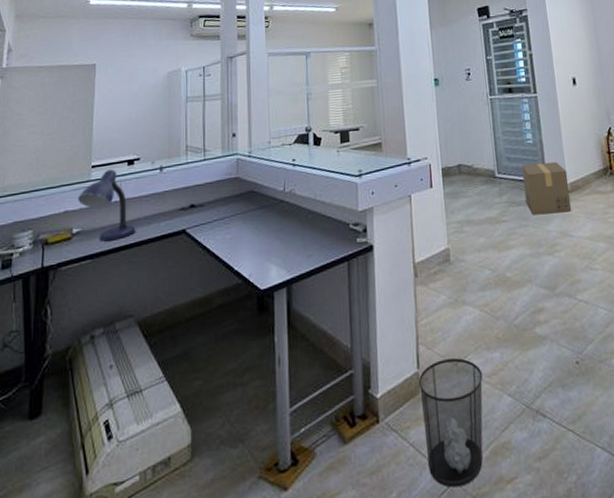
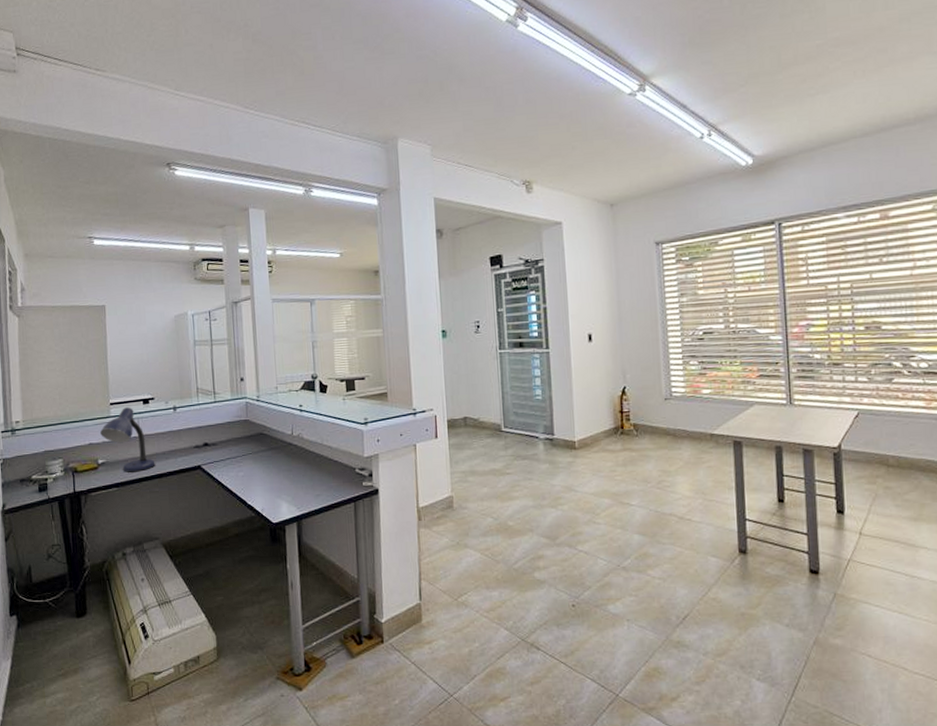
waste bin: present [418,357,483,488] -> none [420,593,482,700]
cardboard box: present [521,161,572,216] -> none [528,418,578,470]

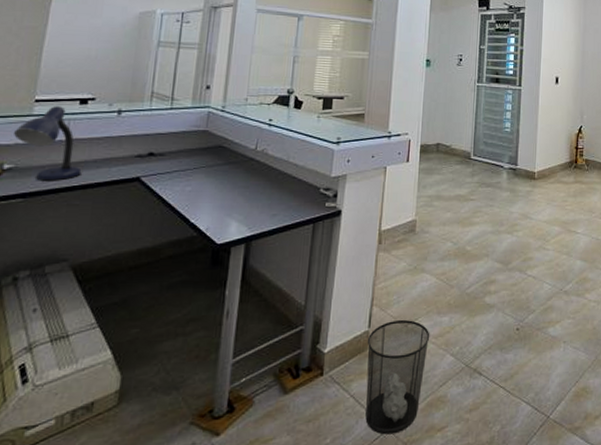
waste bin: none [420,593,482,700] -> present [365,319,430,435]

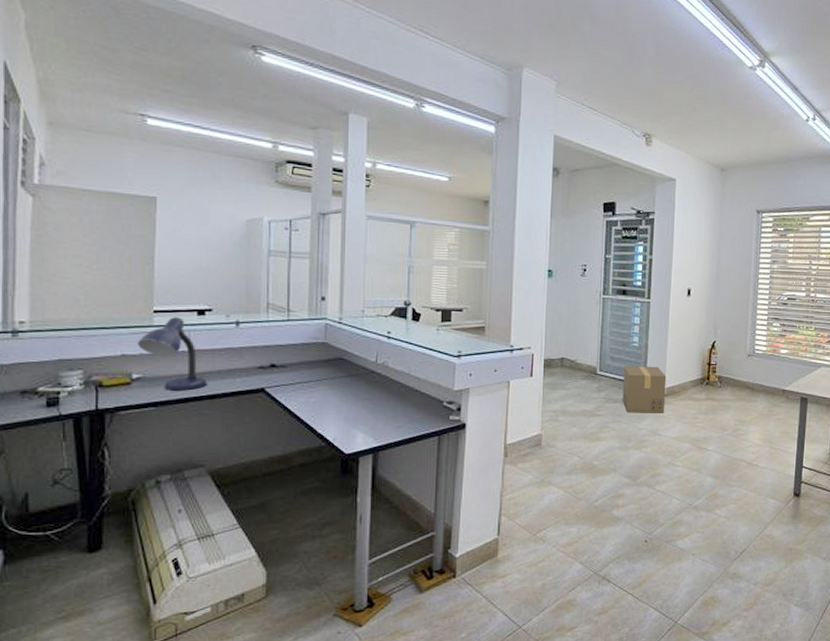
waste bin: present [365,319,430,435] -> none [496,529,559,632]
cardboard box: none [494,150,537,197] -> present [622,365,667,413]

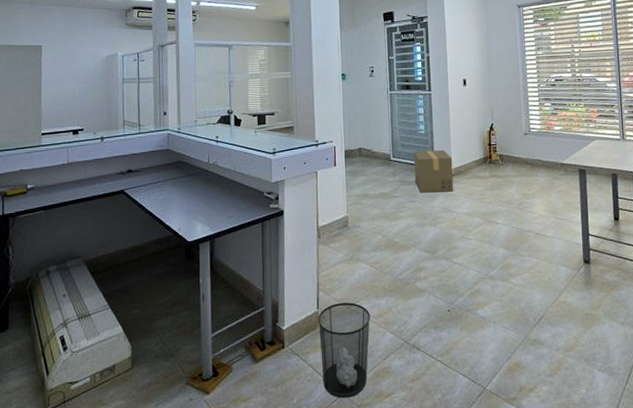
desk lamp: present [138,317,207,391] -> none [31,137,82,197]
waste bin: none [496,529,559,632] -> present [317,302,371,398]

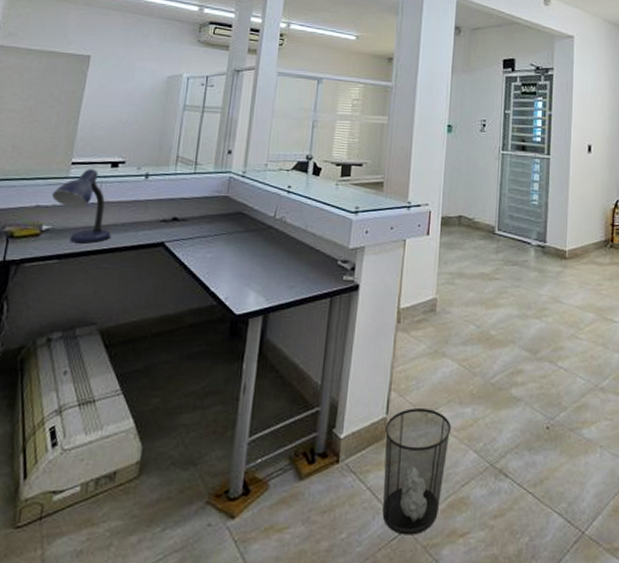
desk lamp: none [31,137,82,197] -> present [52,169,111,244]
cardboard box: present [413,150,454,193] -> none [521,225,568,278]

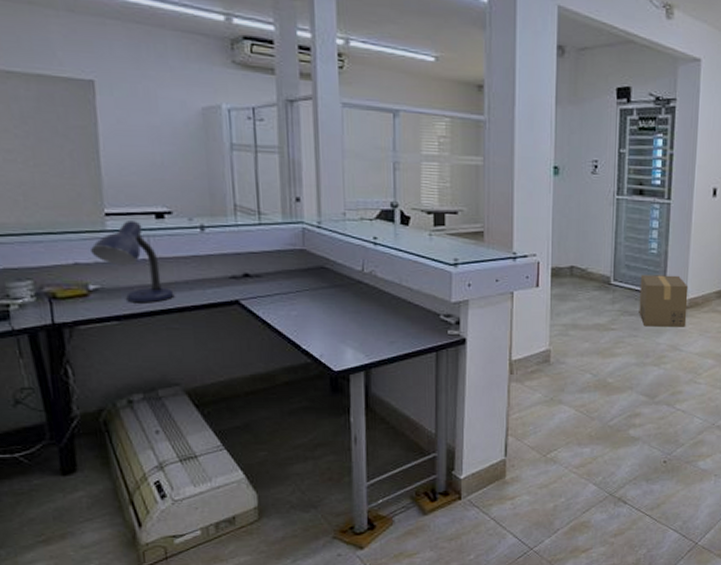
waste bin: present [382,407,452,535] -> none [504,449,571,554]
cardboard box: none [521,225,568,278] -> present [639,274,689,327]

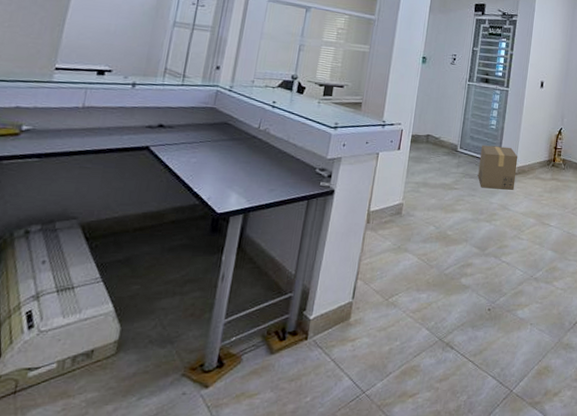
desk lamp: present [91,221,175,303] -> none [33,75,95,145]

